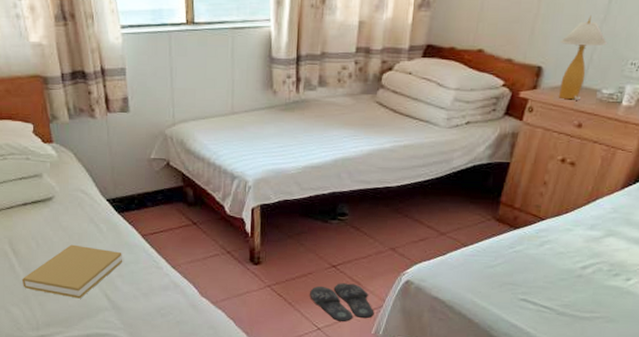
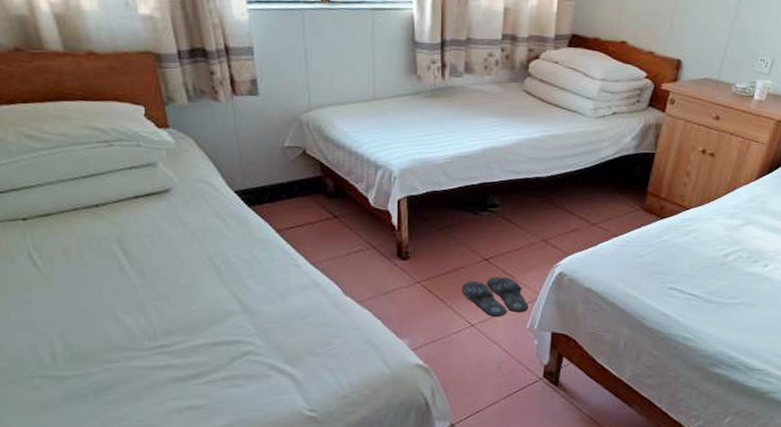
book: present [21,244,122,299] -> none [134,242,254,302]
table lamp: present [559,16,608,100] -> none [697,13,740,94]

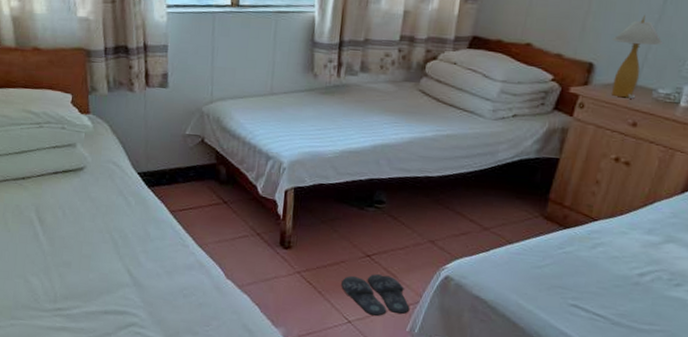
table lamp: none [697,13,740,94] -> present [612,15,664,99]

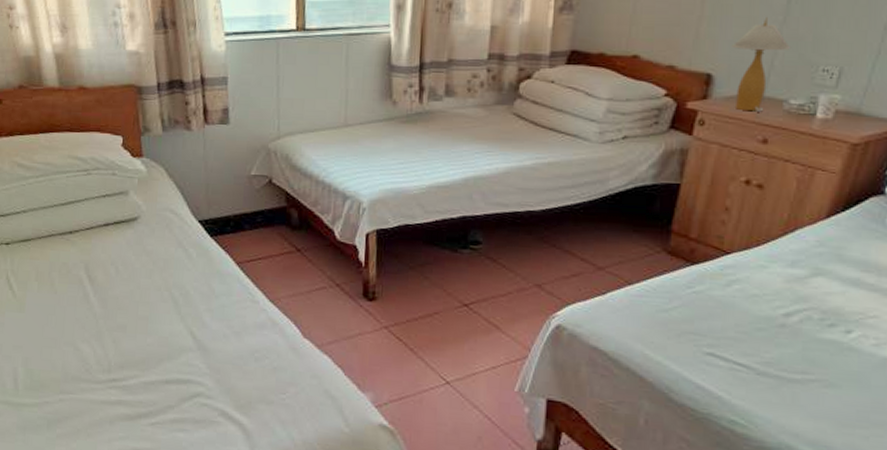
slippers: present [341,274,410,316] -> none [436,326,518,375]

